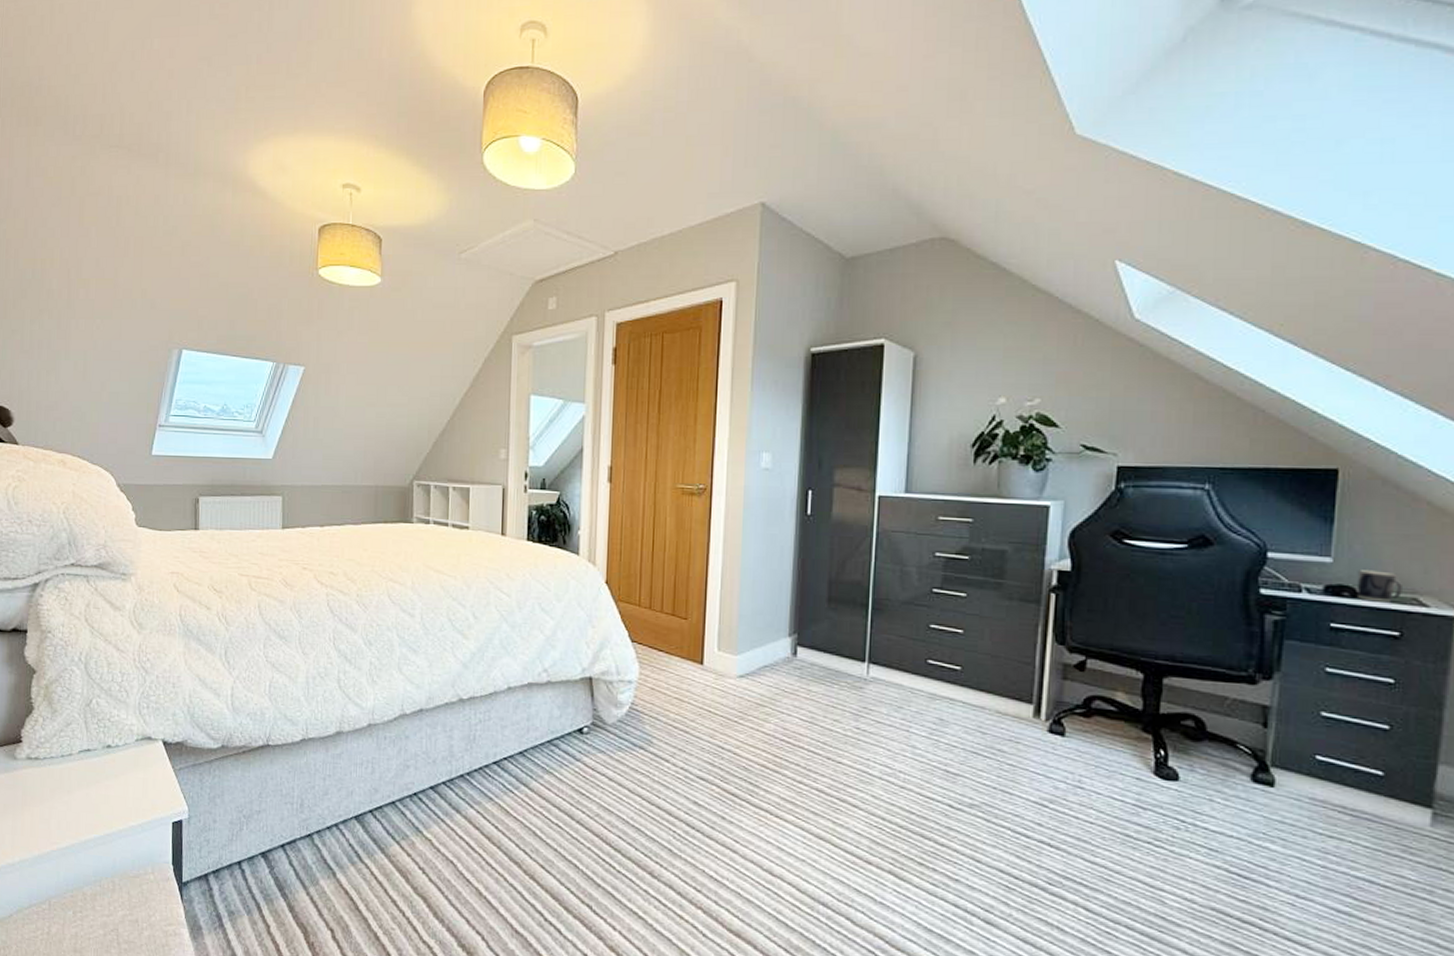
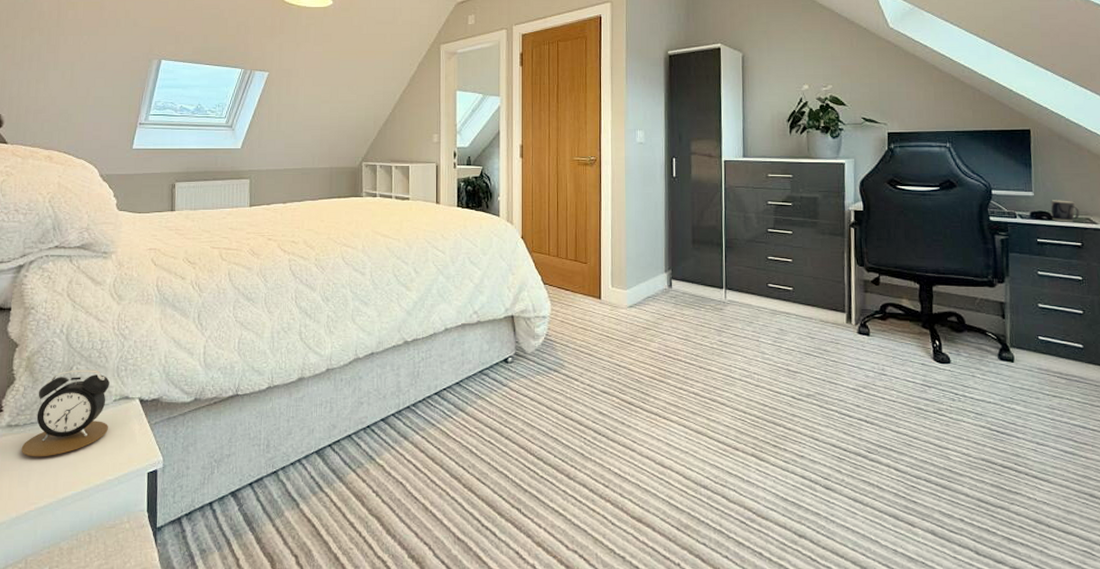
alarm clock: none [41,703,131,795] -> present [21,370,110,457]

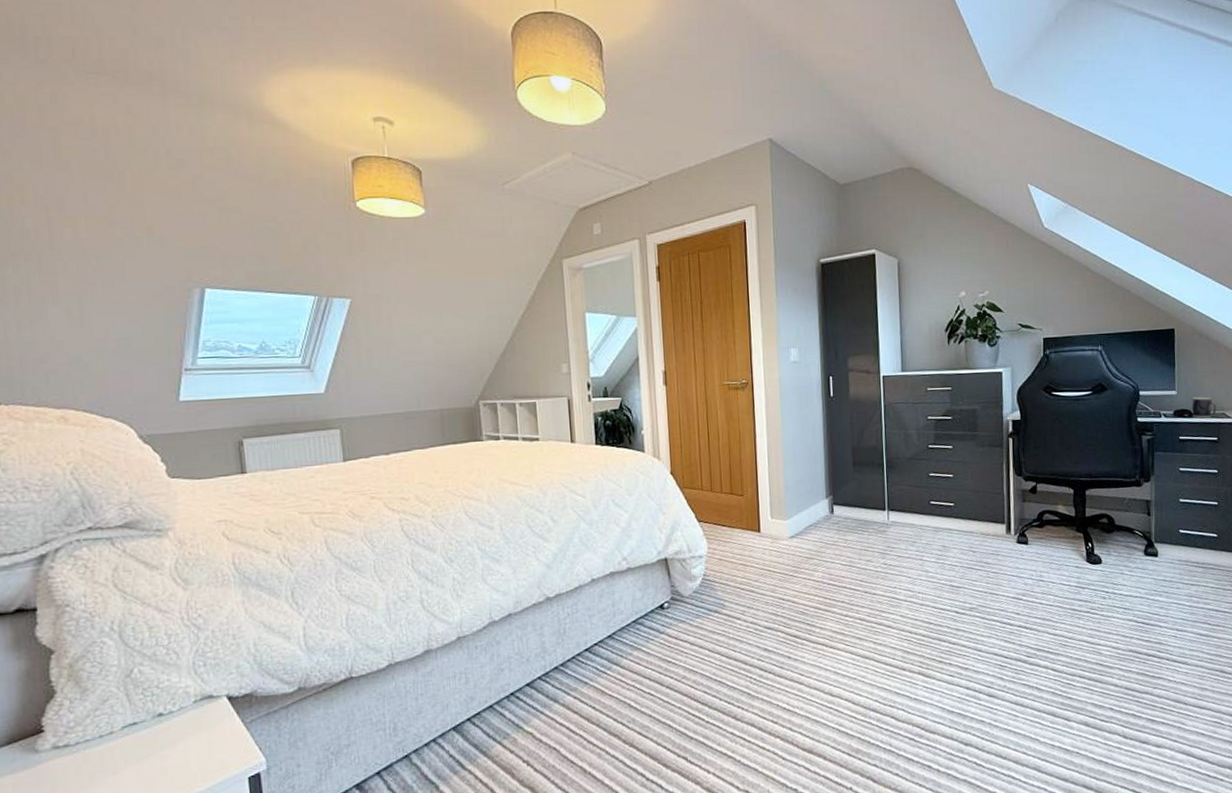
alarm clock: present [21,370,110,457] -> none [76,669,190,780]

